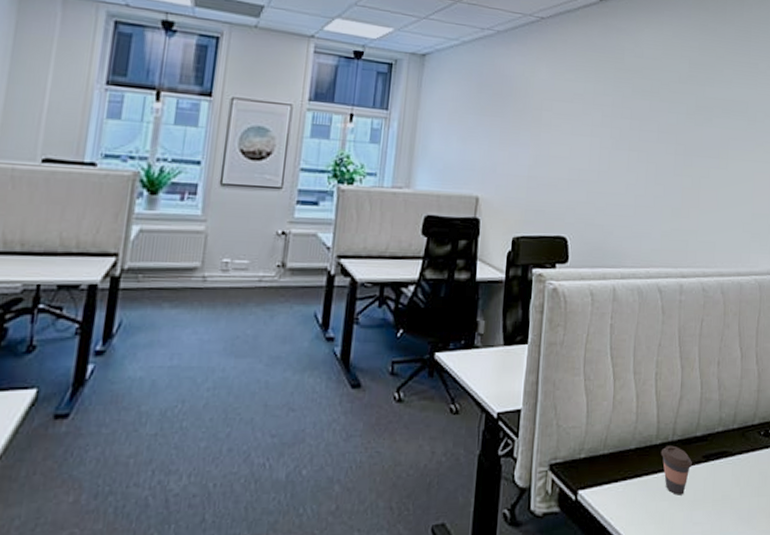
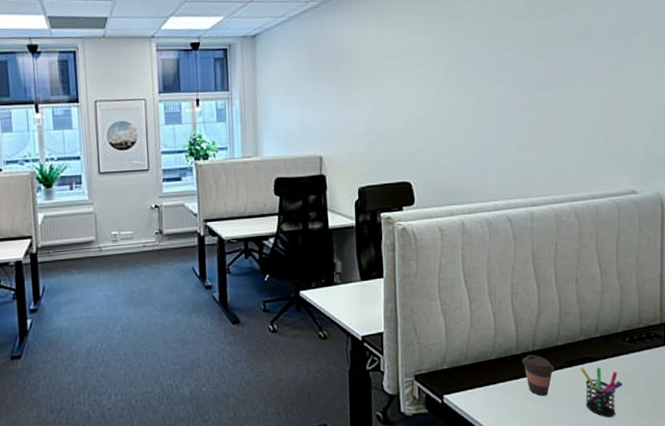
pen holder: none [716,462,756,523] -> present [579,367,622,417]

